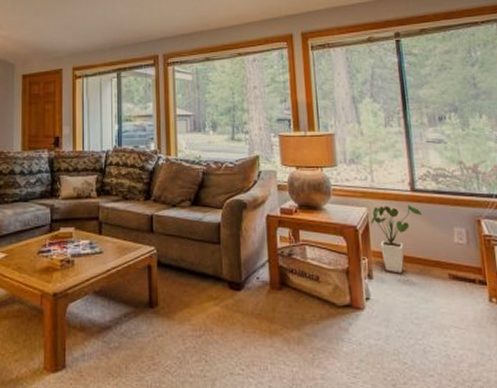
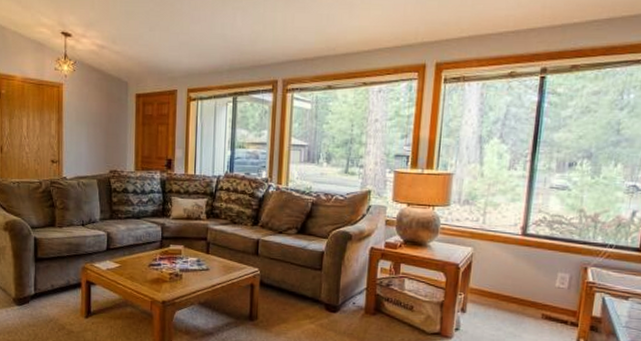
house plant: present [370,204,423,274] -> none [473,247,529,310]

